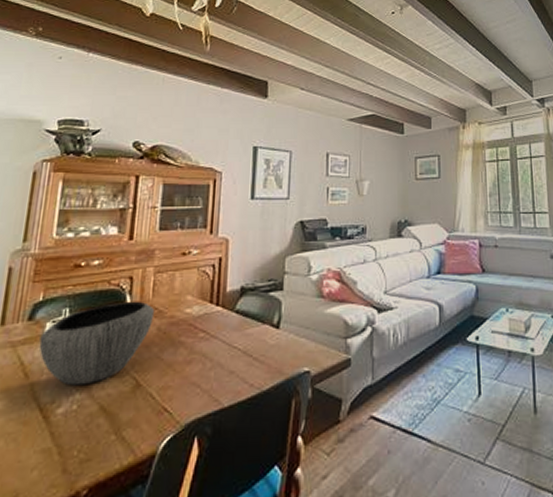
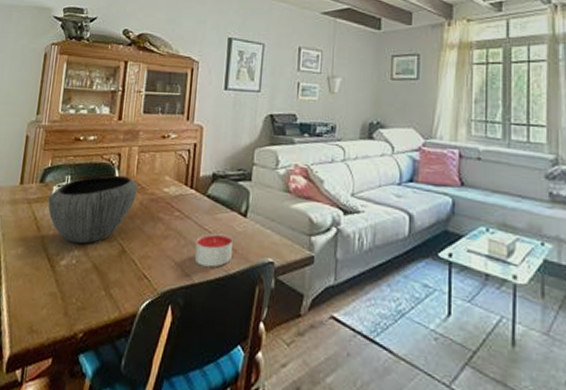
candle: none [223,348,265,388] -> present [194,232,233,268]

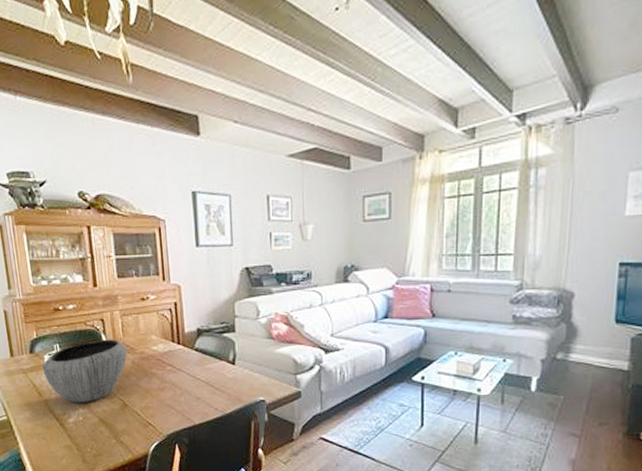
candle: present [194,232,233,268] -> none [191,380,226,410]

